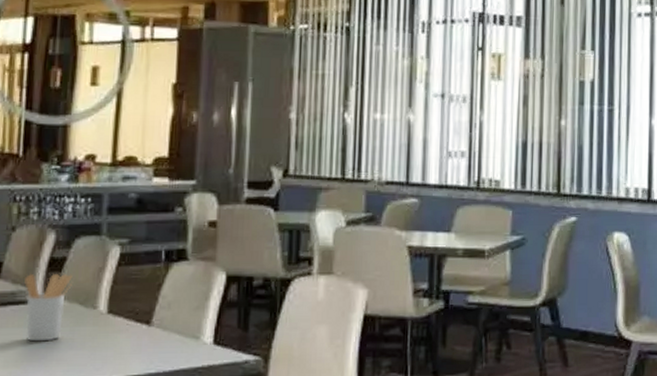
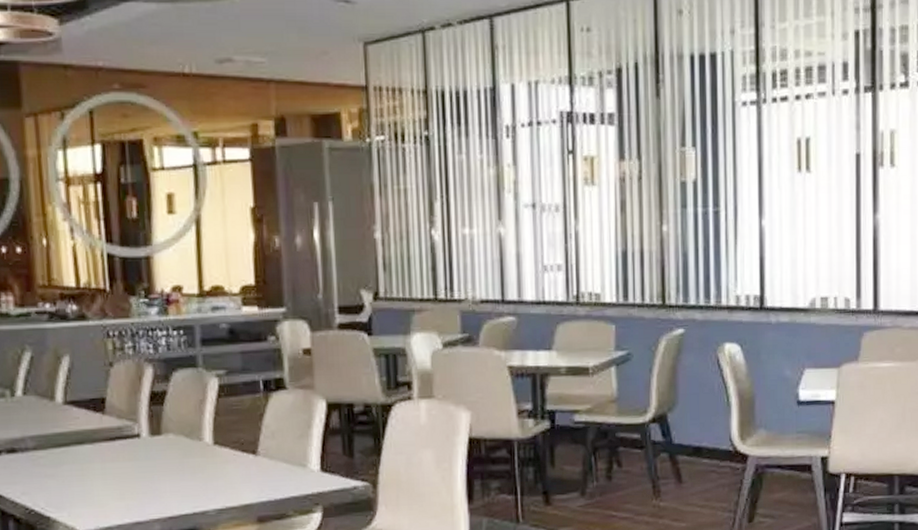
utensil holder: present [24,273,73,342] -> none [129,407,176,475]

